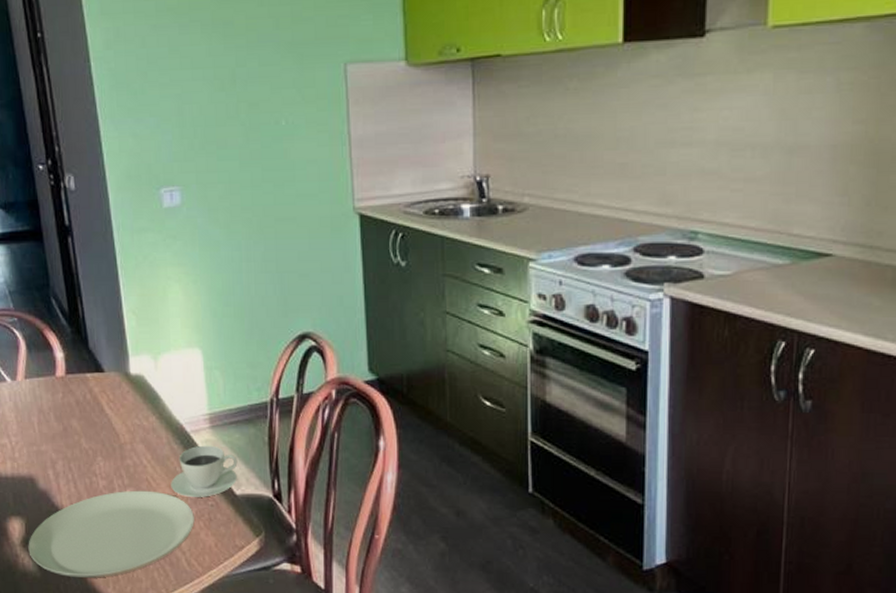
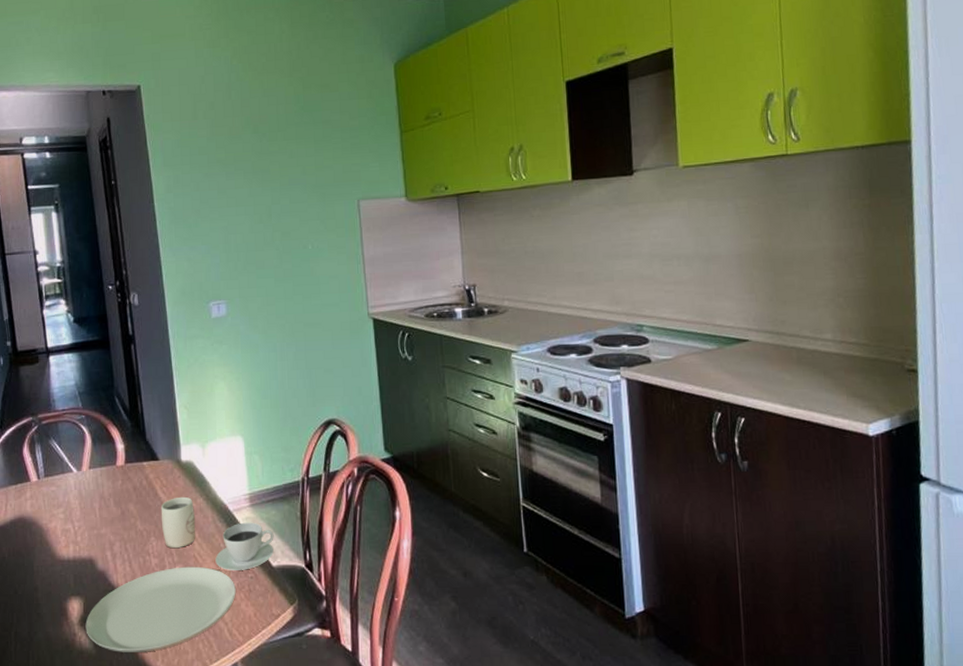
mug: none [107,414,149,471] -> present [160,496,196,549]

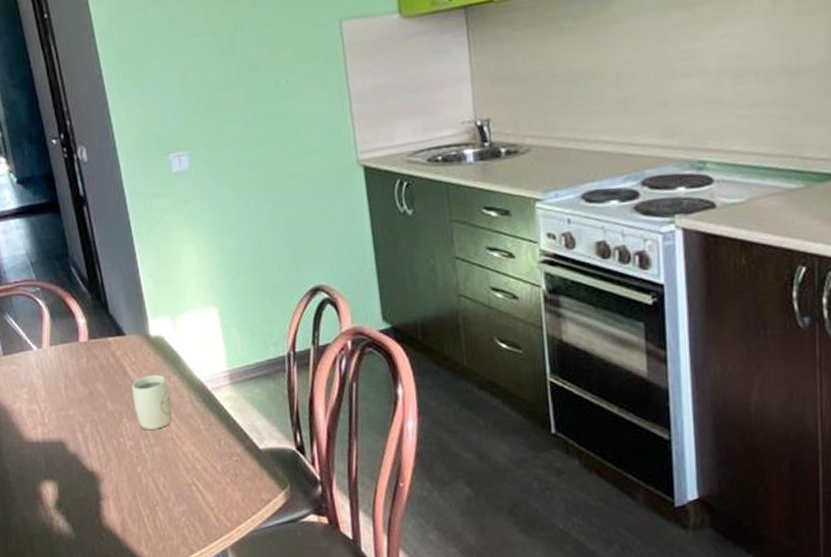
plate: present [85,566,236,654] -> none [62,449,221,538]
teacup: present [215,522,274,570] -> none [195,401,260,453]

